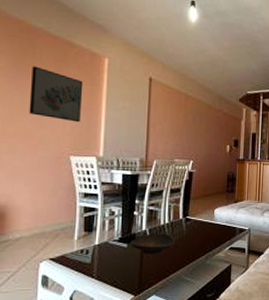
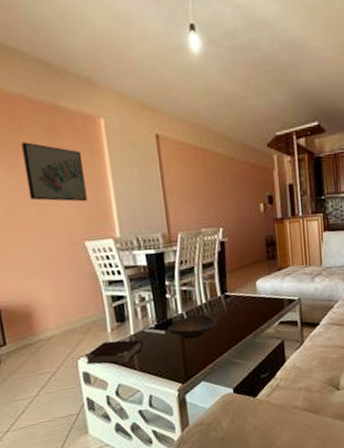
book: none [48,248,105,270] -> present [85,339,144,365]

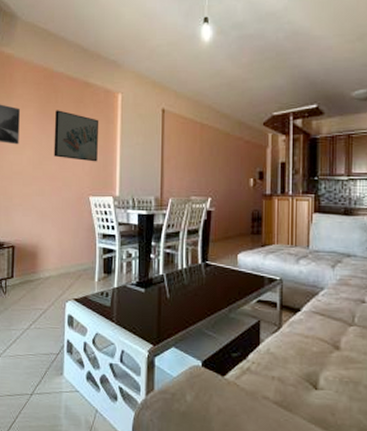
book: present [85,339,144,365] -> none [73,290,124,313]
decorative bowl: present [167,314,217,339] -> none [147,279,194,302]

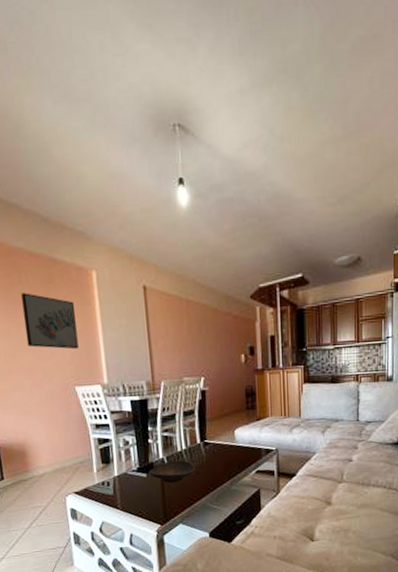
decorative bowl: none [147,279,194,302] -> present [149,460,195,483]

